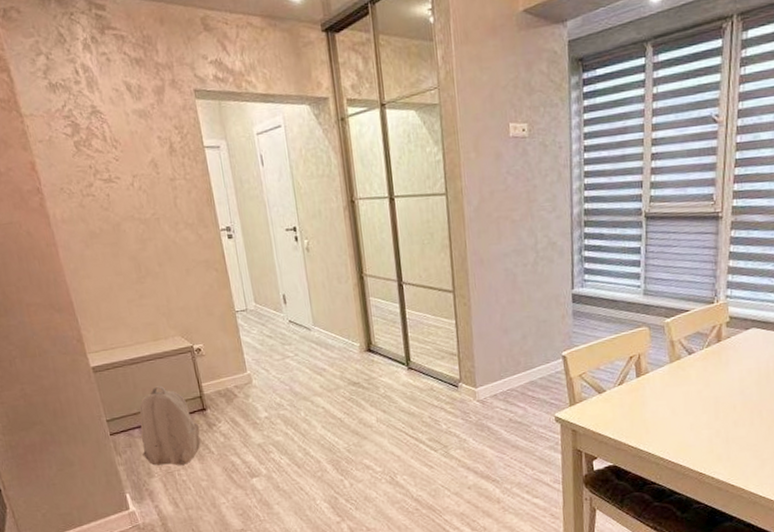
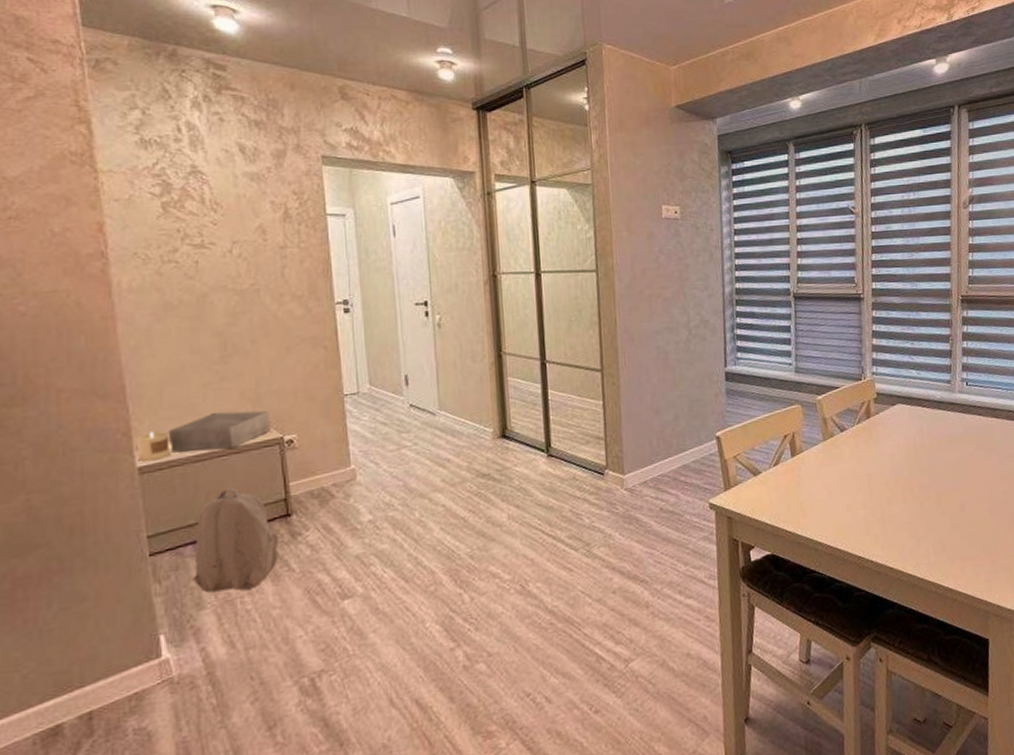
candle: none [86,338,113,363] -> present [136,431,170,462]
decorative box: none [108,323,183,356] -> present [168,410,270,453]

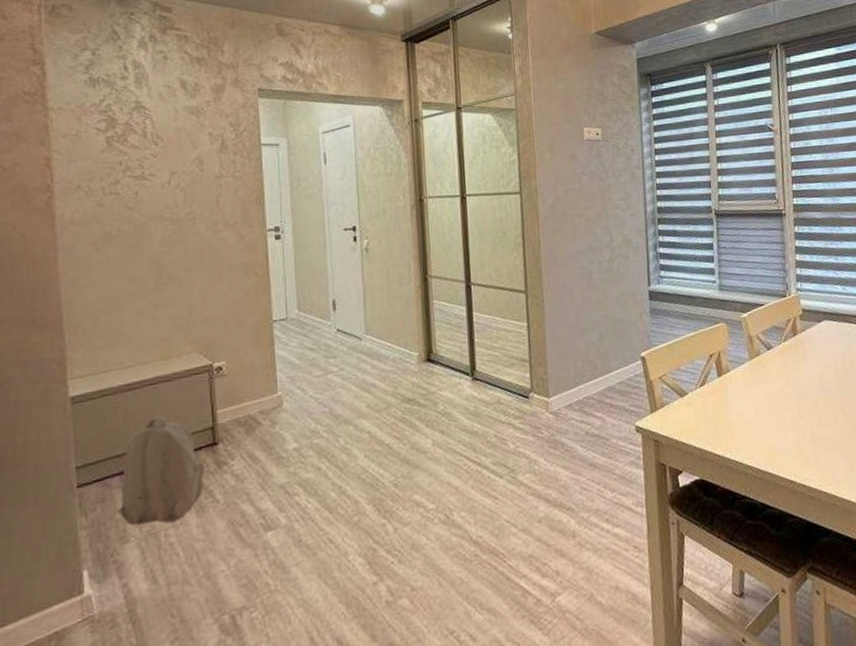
candle: present [136,431,170,462] -> none [70,360,103,392]
decorative box: present [168,410,270,453] -> none [101,337,200,382]

